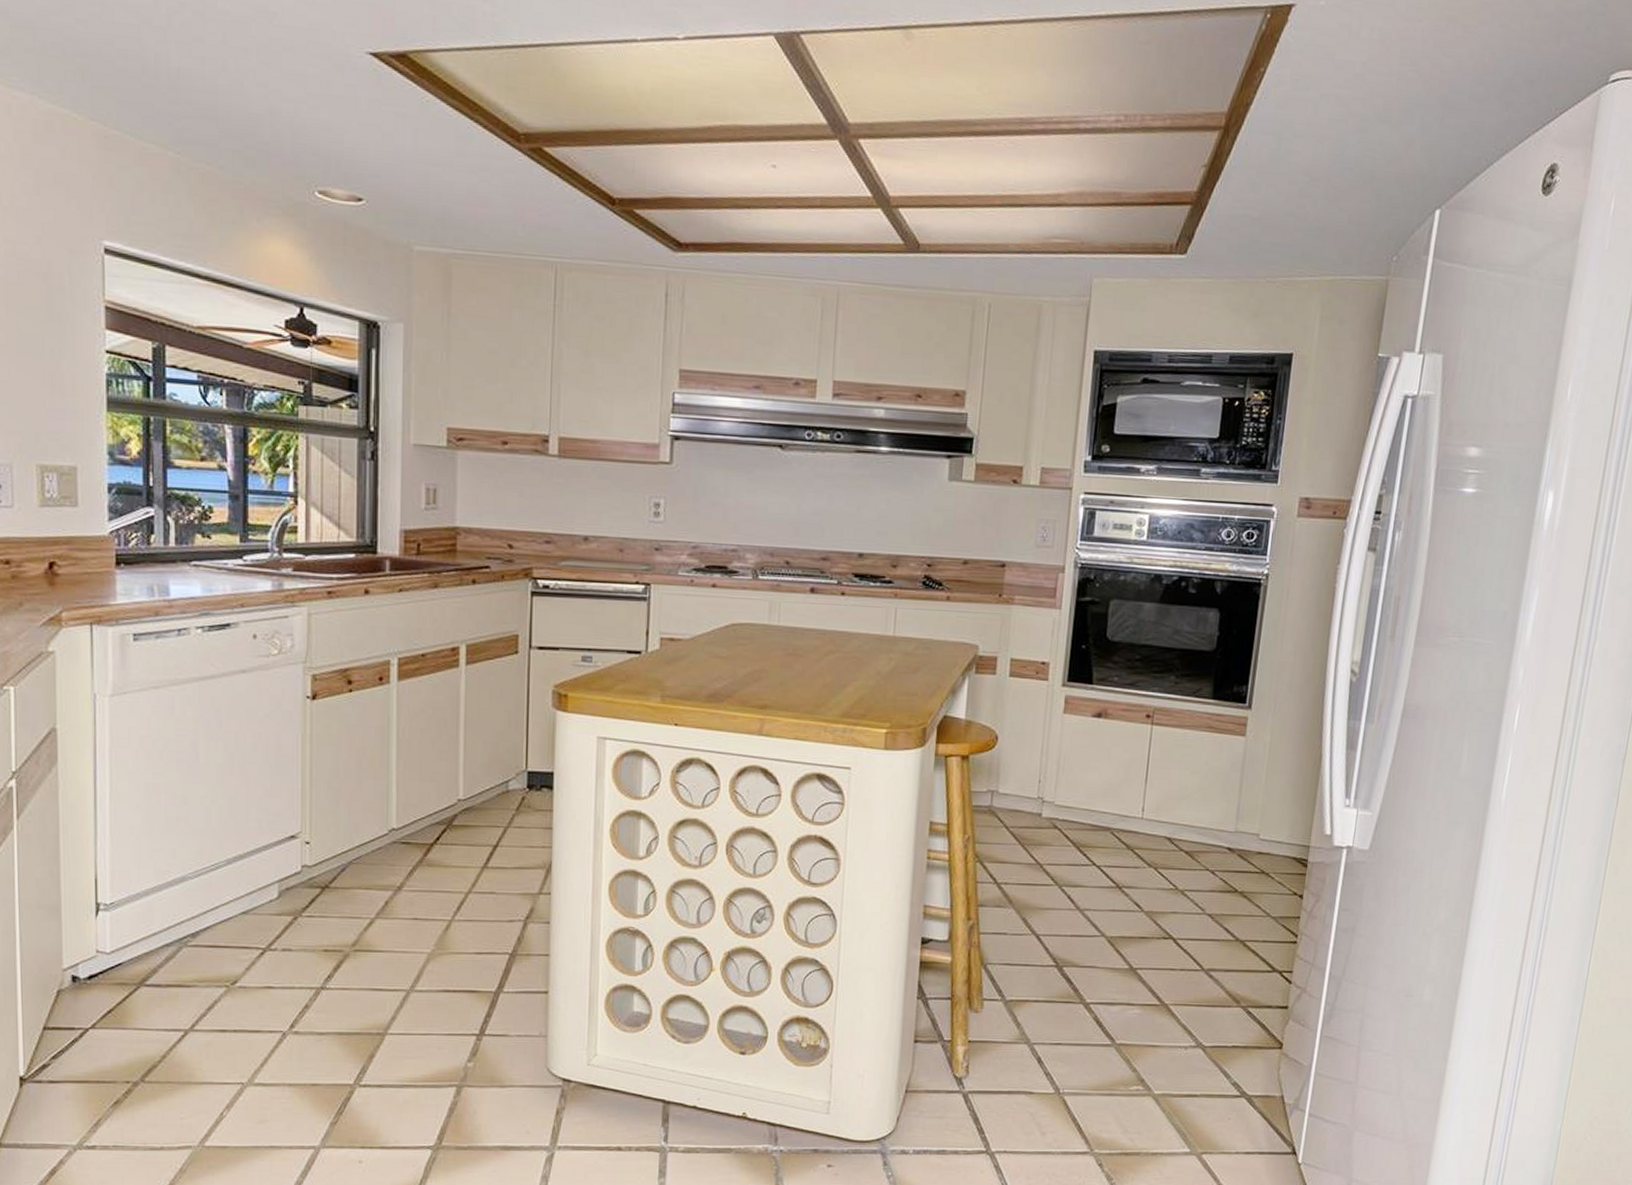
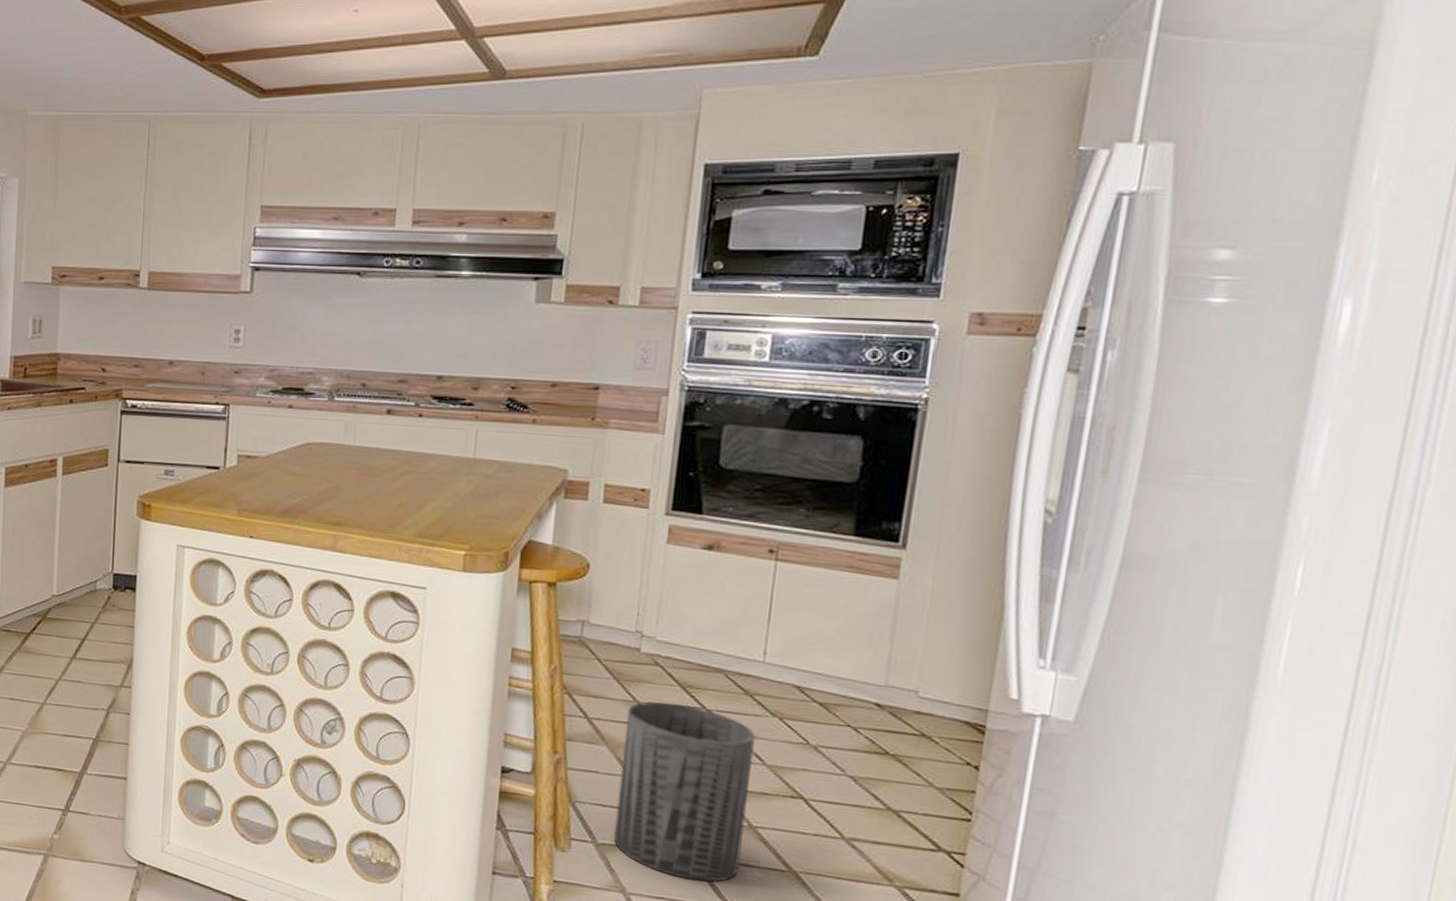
trash can: none [1019,862,1135,1024] -> present [613,701,755,883]

